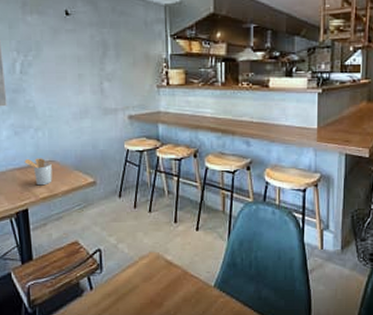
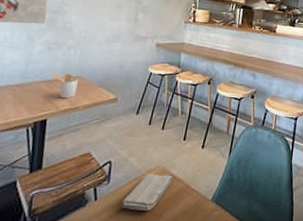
washcloth: none [118,260,169,299] -> present [121,173,173,210]

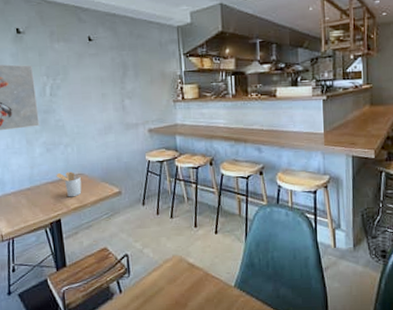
washcloth: present [121,173,173,210] -> none [145,263,191,301]

